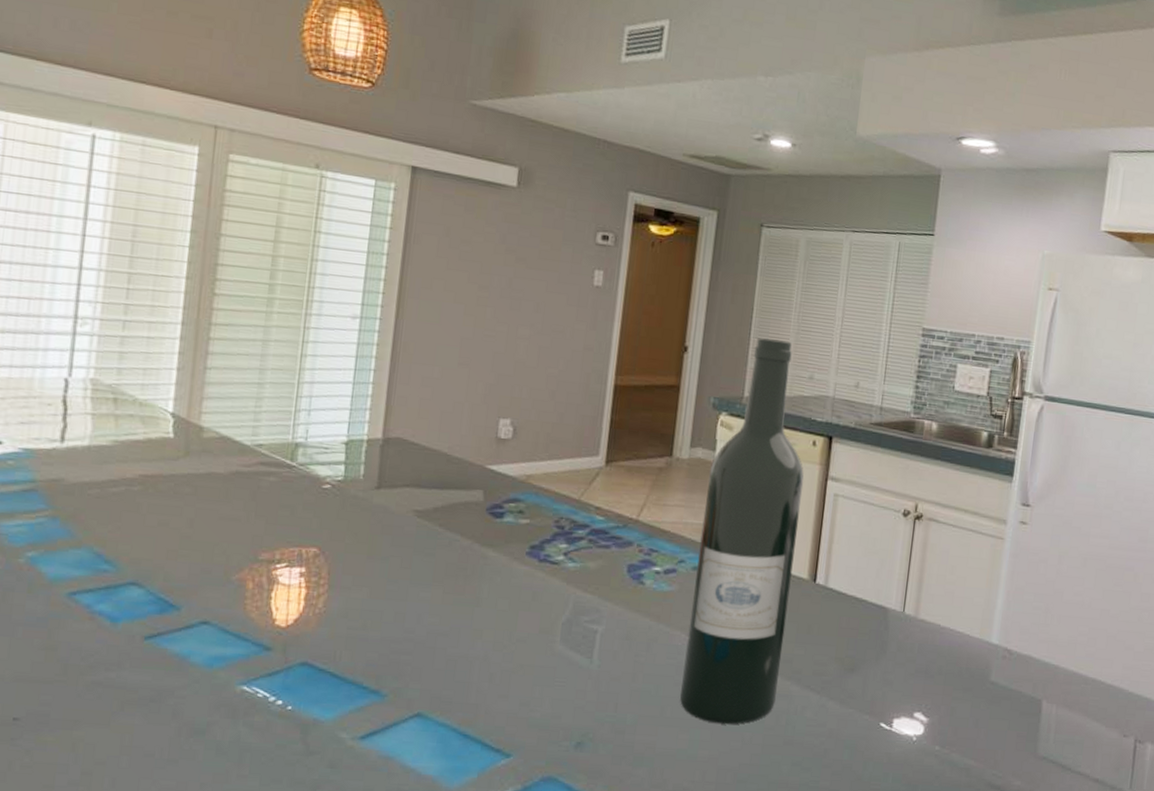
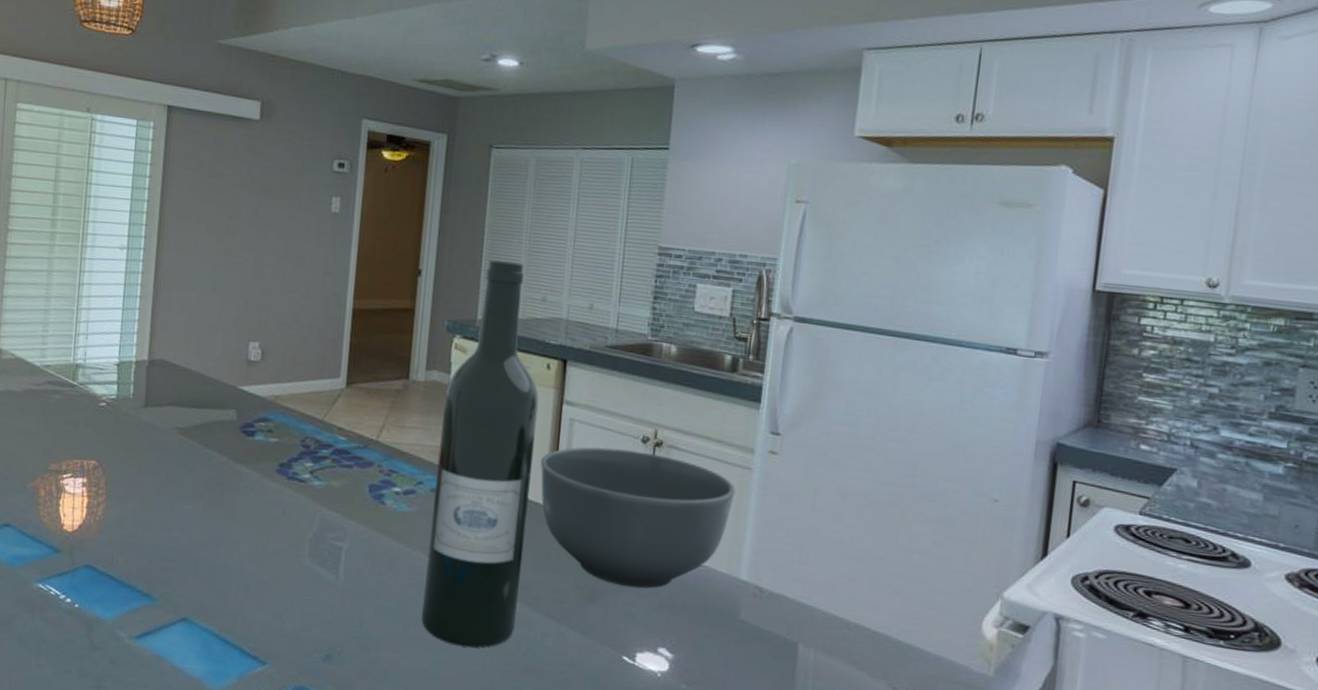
bowl: none [804,521,989,657] -> present [540,447,736,589]

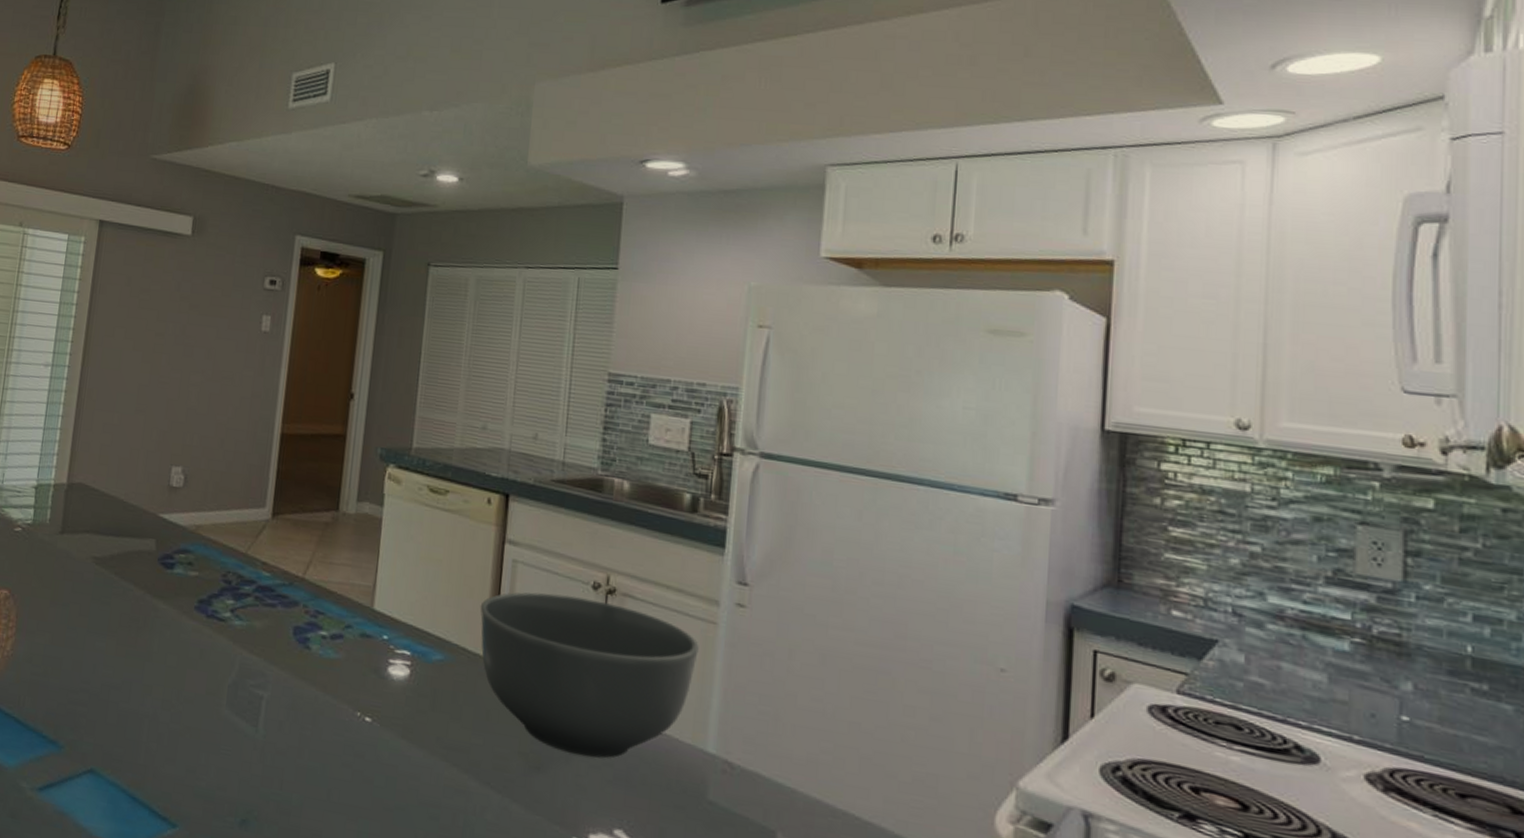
wine bottle: present [421,260,539,648] -> none [348,384,479,819]

